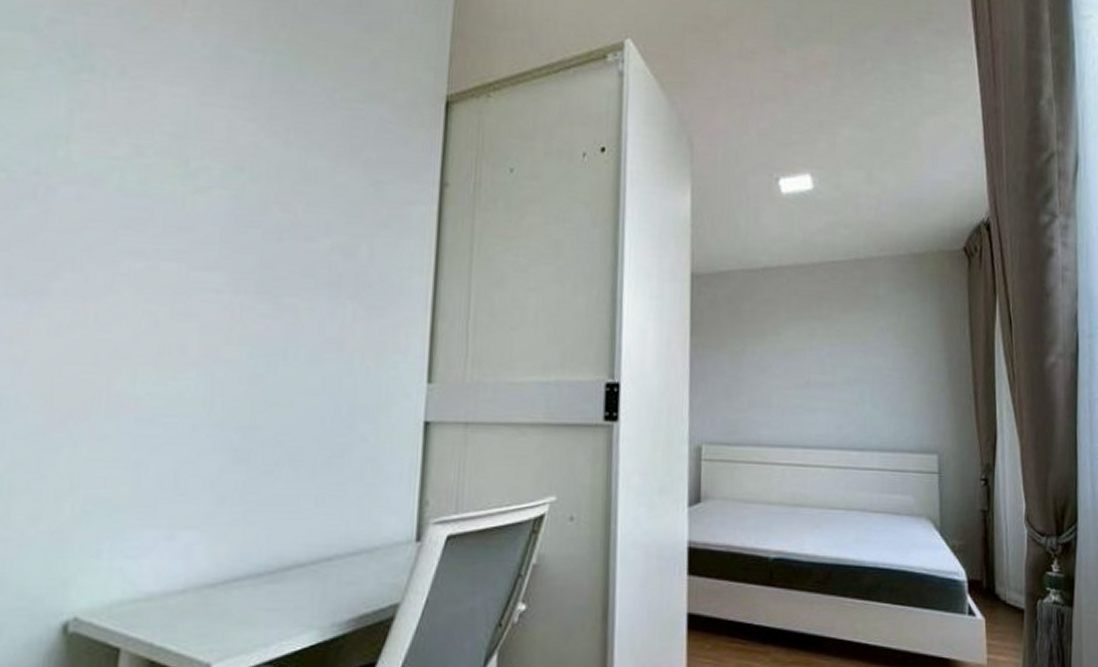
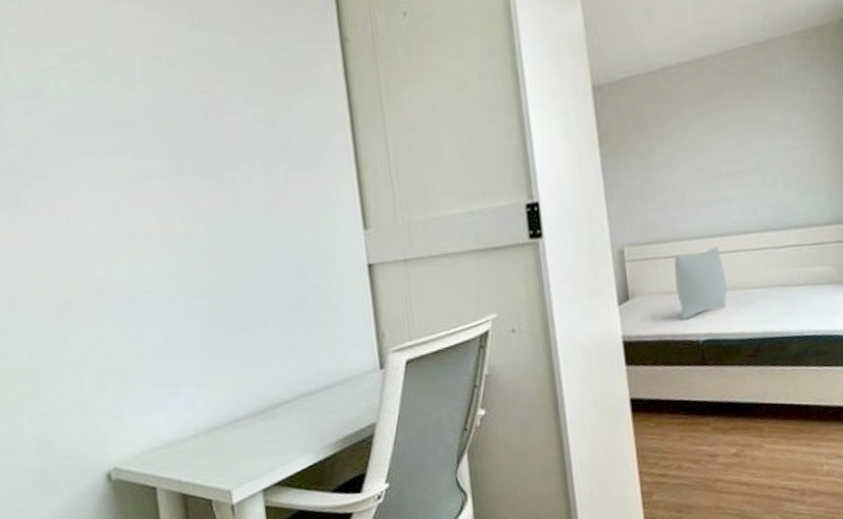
pillow: none [751,458,804,532] -> present [674,246,727,320]

